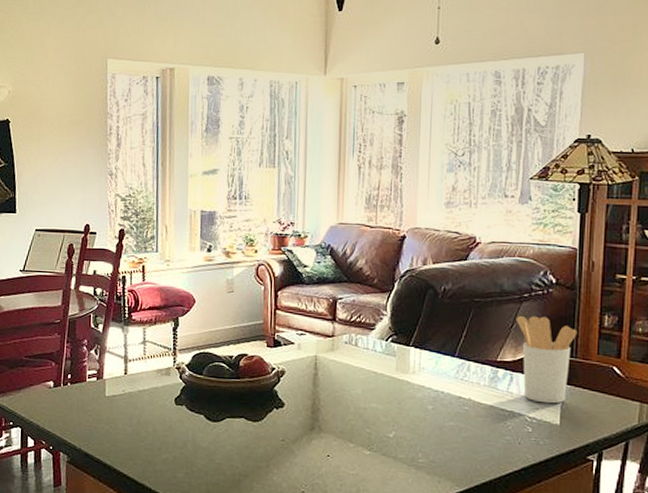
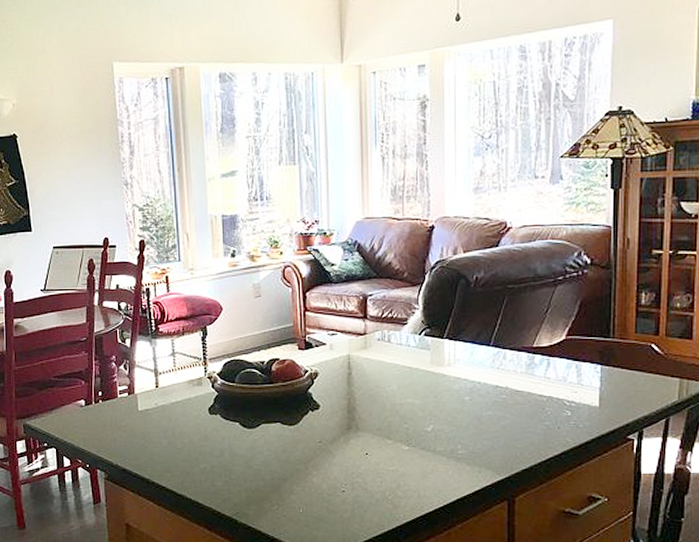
utensil holder: present [516,315,577,404] -> none [551,298,614,386]

